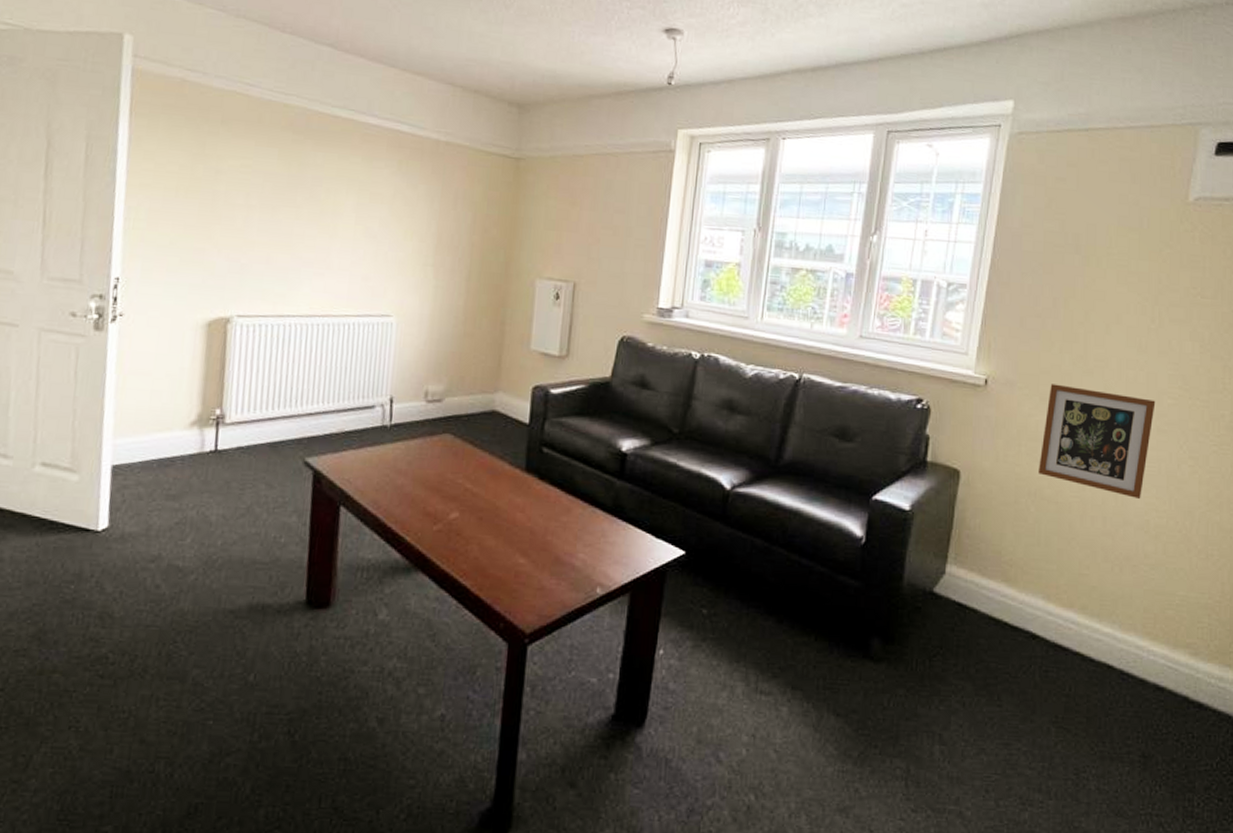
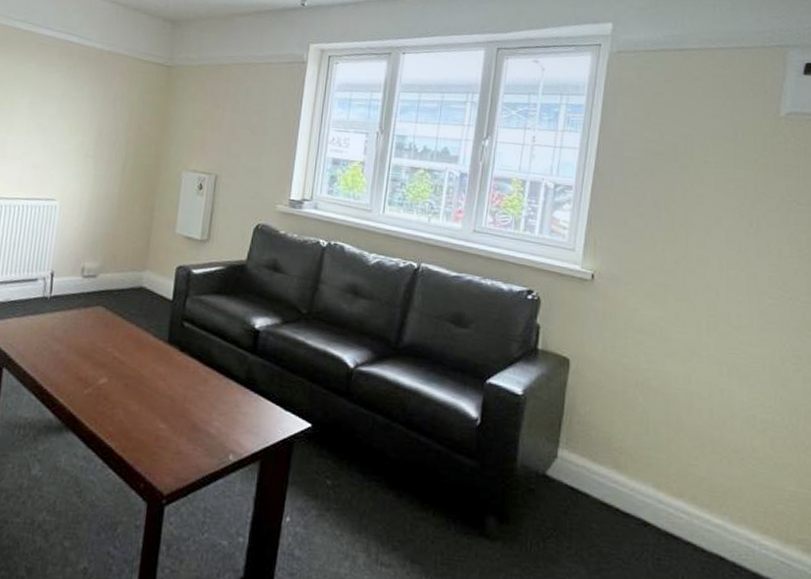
picture frame: present [1038,384,1156,499] -> none [645,280,757,394]

